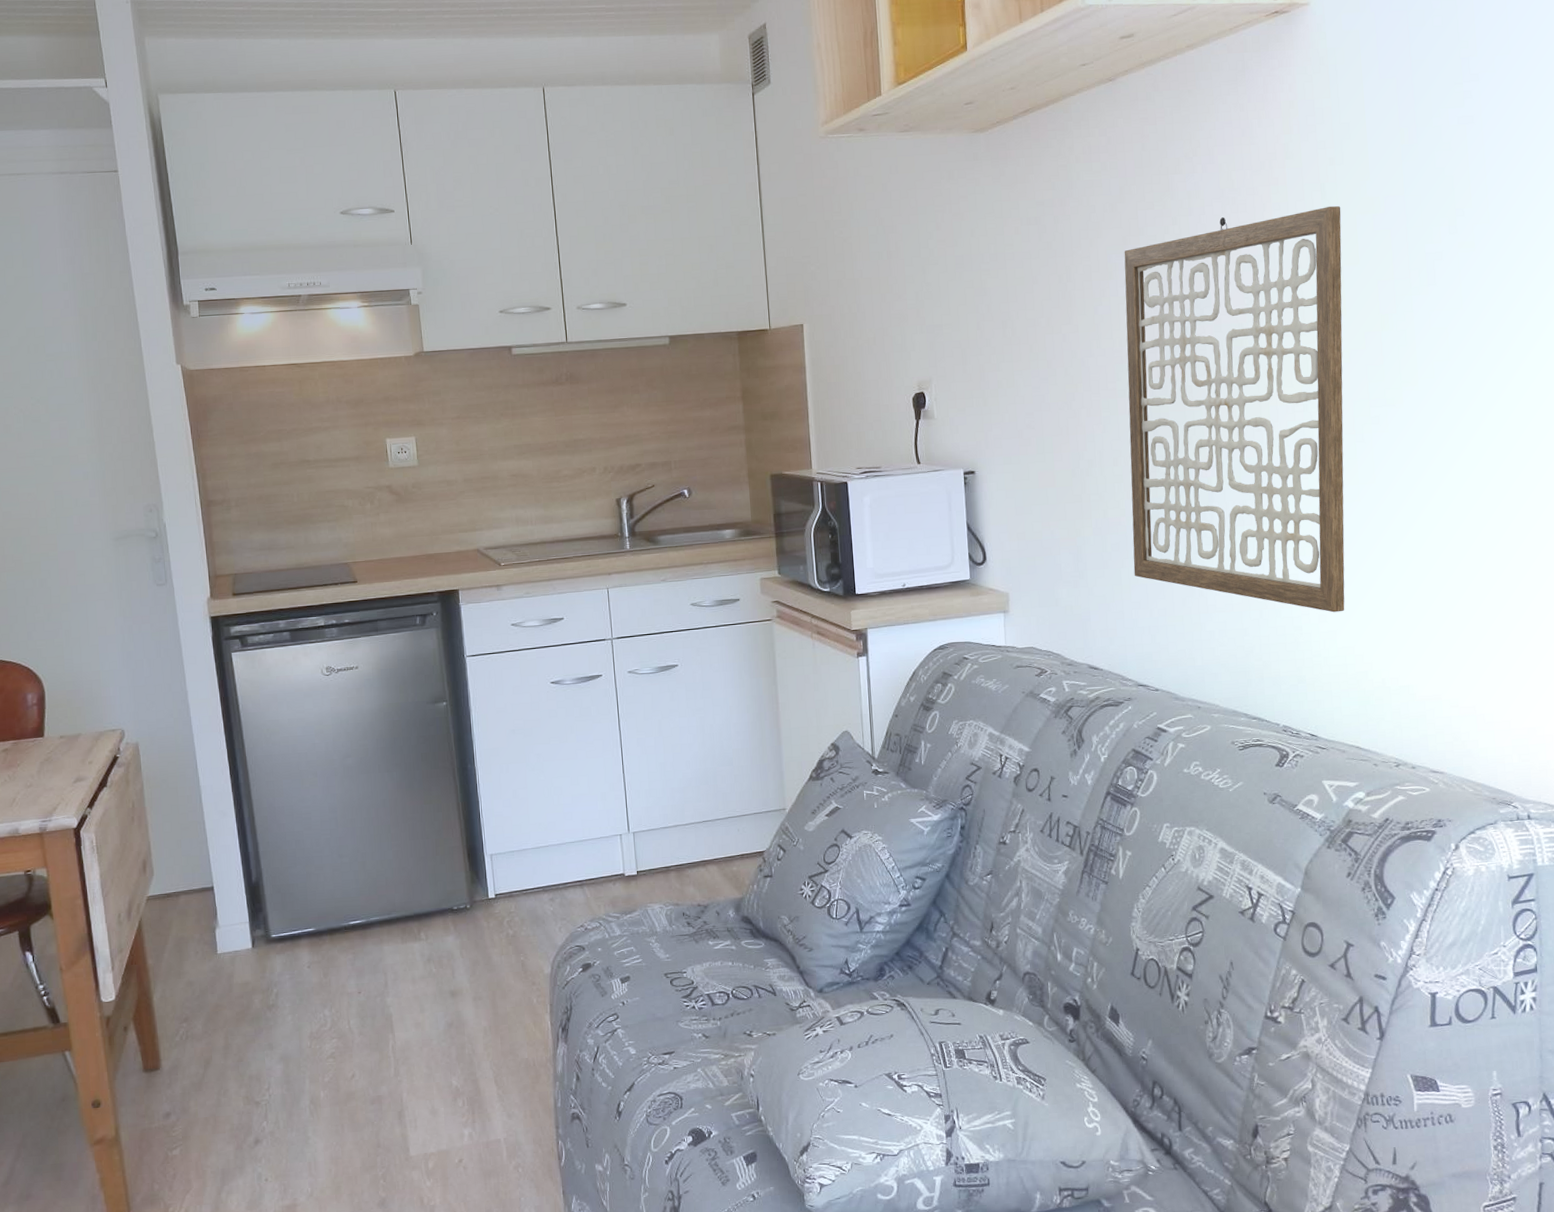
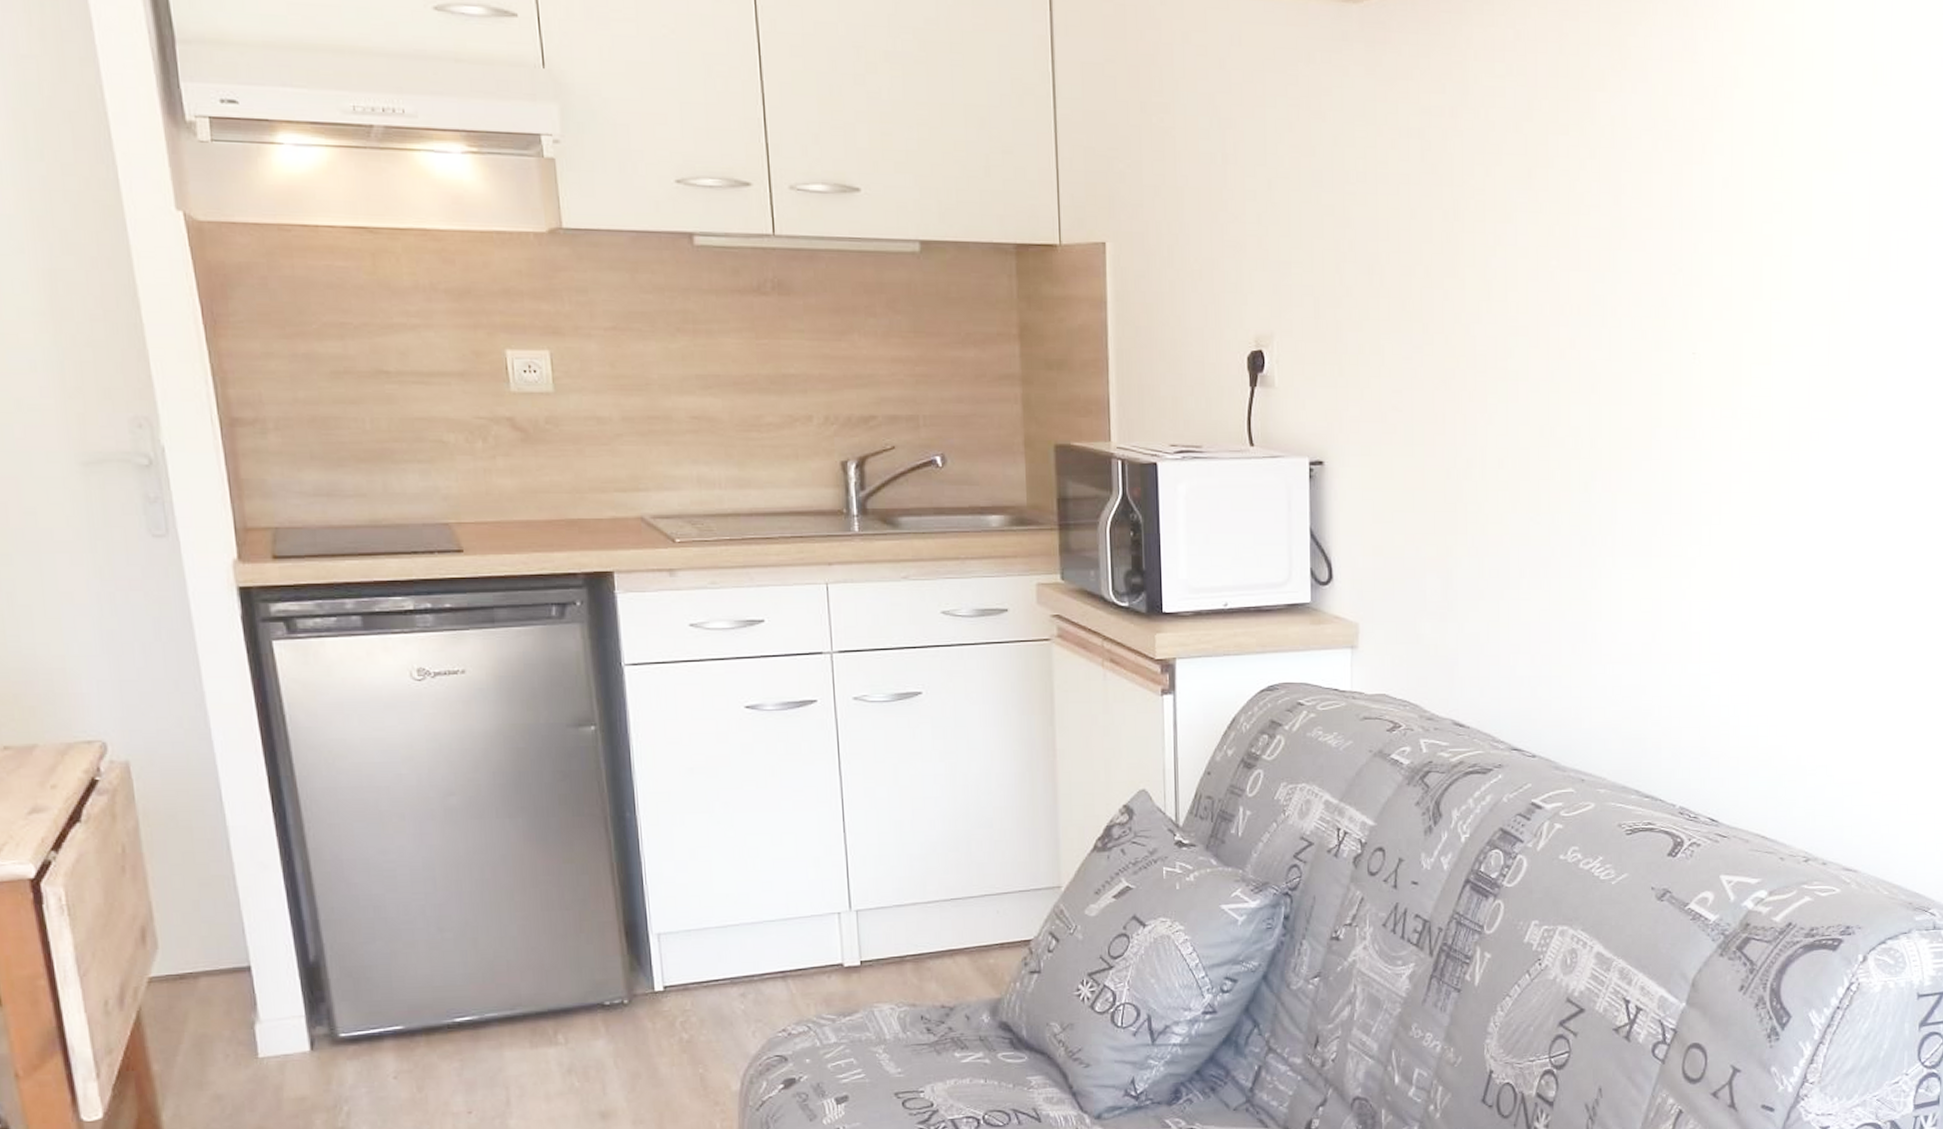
wall art: present [1124,206,1345,613] -> none [1515,155,1796,672]

